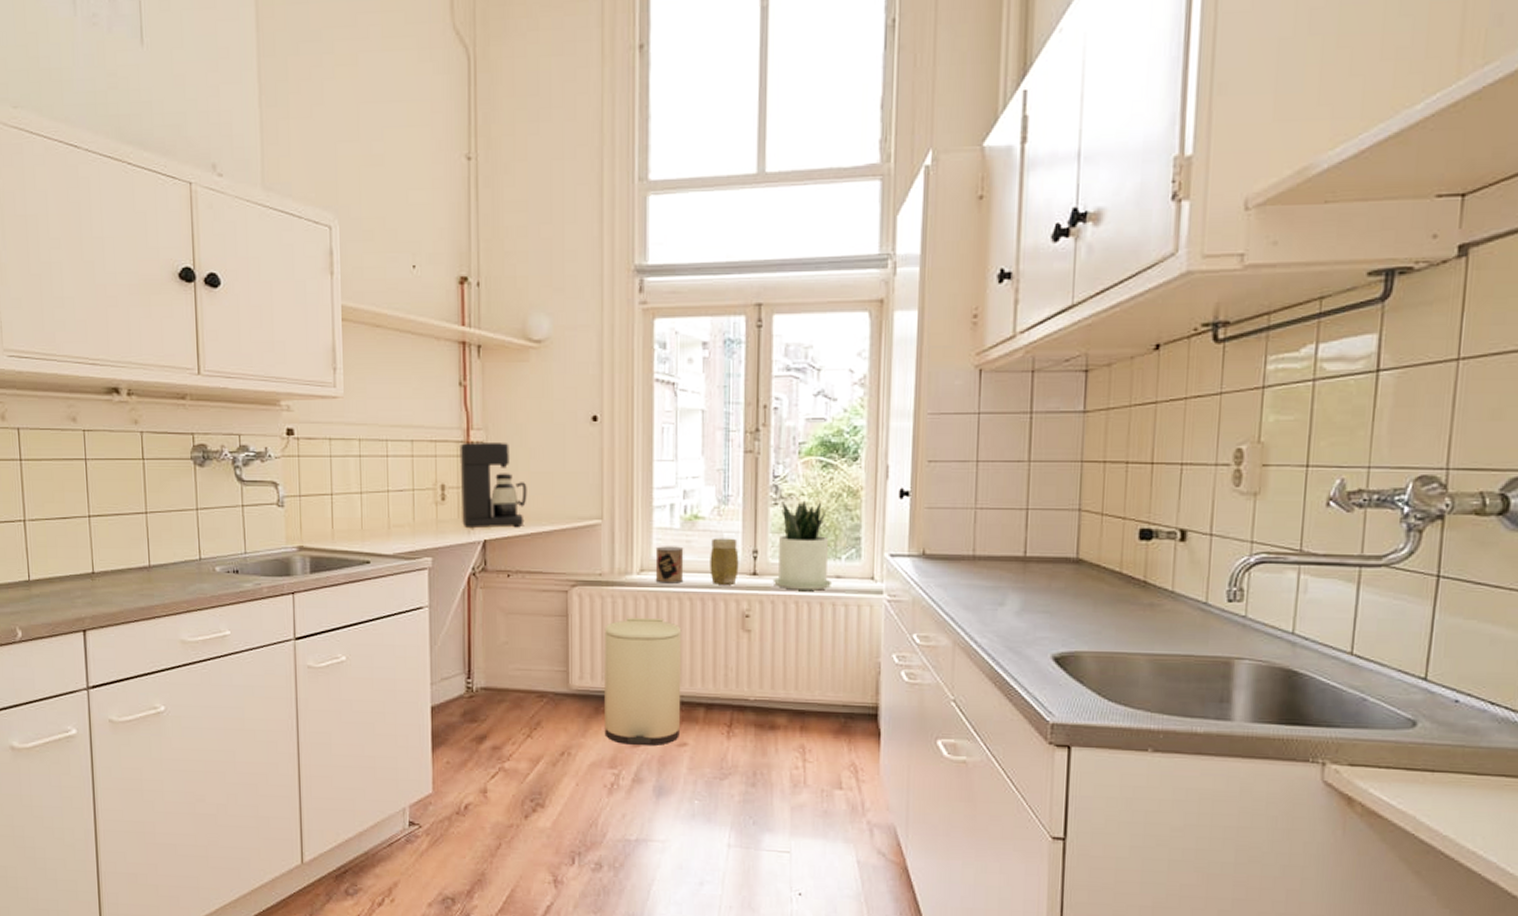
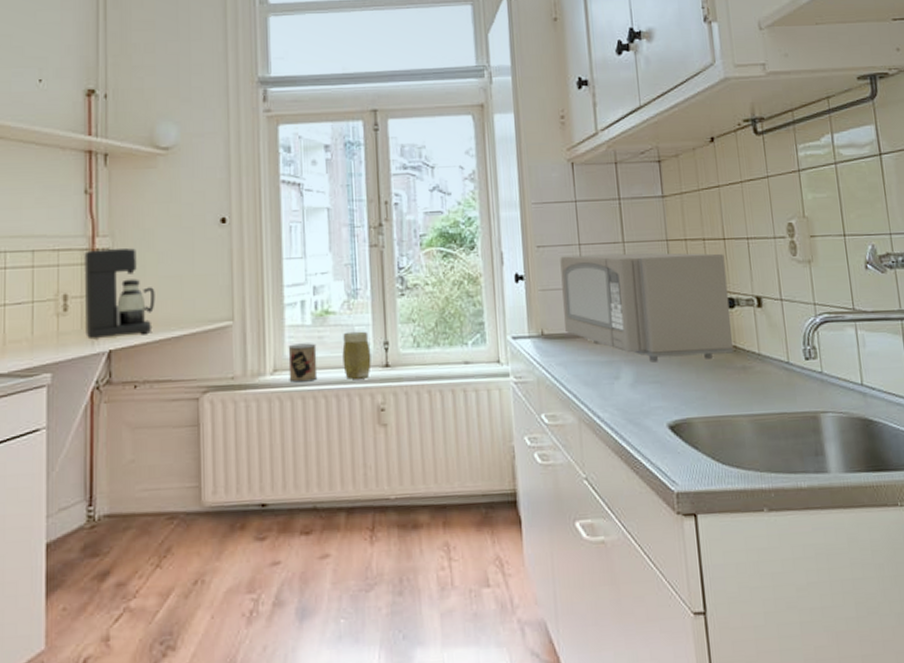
pedal bin: present [604,617,682,745] -> none [238,420,322,564]
planter: present [772,500,833,591] -> none [404,290,462,379]
microwave: none [950,473,1149,593] -> present [560,252,734,363]

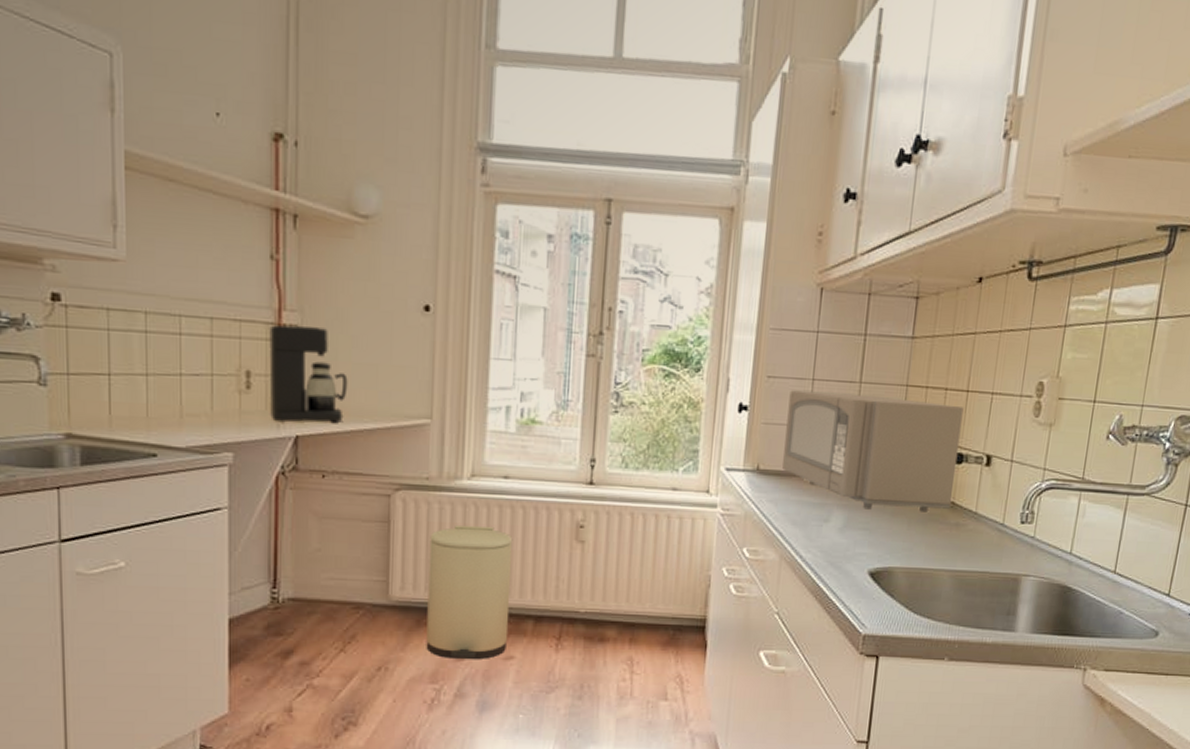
pedal bin: none [238,420,322,564] -> present [426,524,513,659]
tin can: present [288,343,318,383] -> none [487,450,519,491]
jar: present [342,331,371,379] -> none [545,444,576,494]

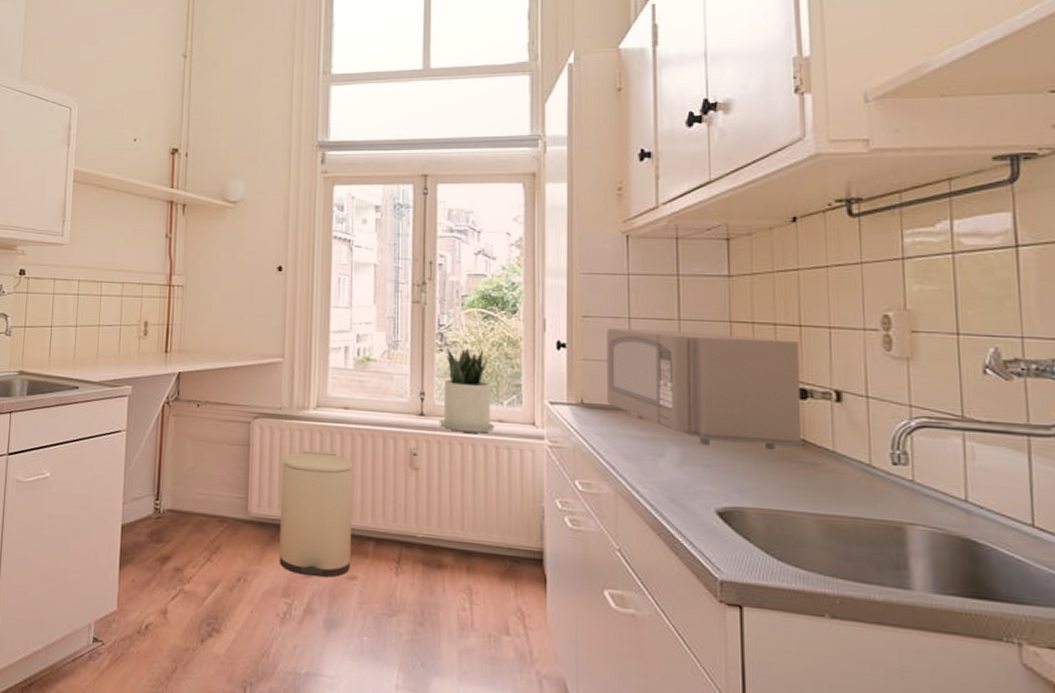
coffee maker: present [269,325,348,424] -> none [160,286,219,362]
planter: none [609,409,669,502] -> present [438,348,496,433]

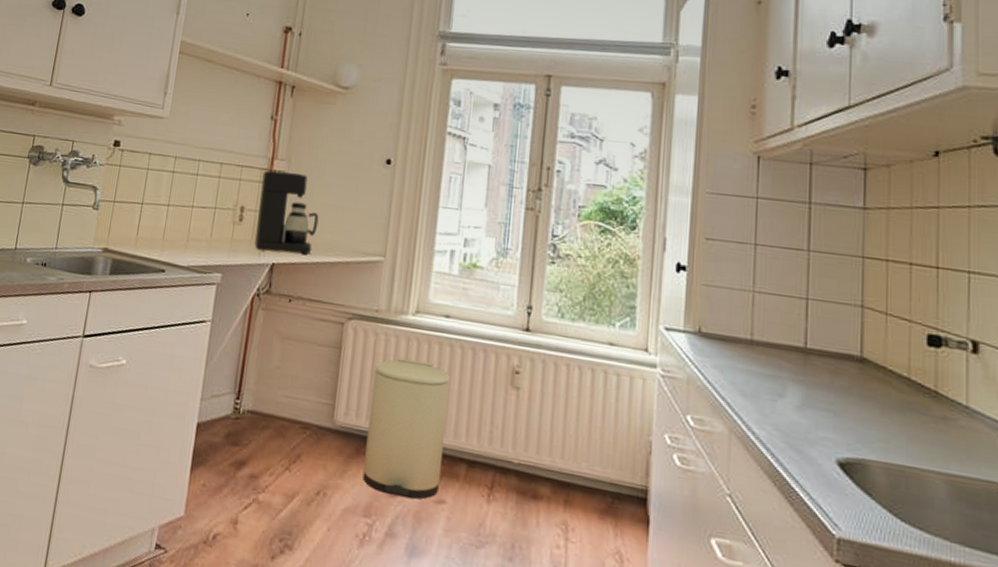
coffee maker: none [160,286,219,362] -> present [254,170,319,255]
planter: present [438,348,496,433] -> none [545,261,606,356]
microwave: present [607,328,803,450] -> none [727,253,935,400]

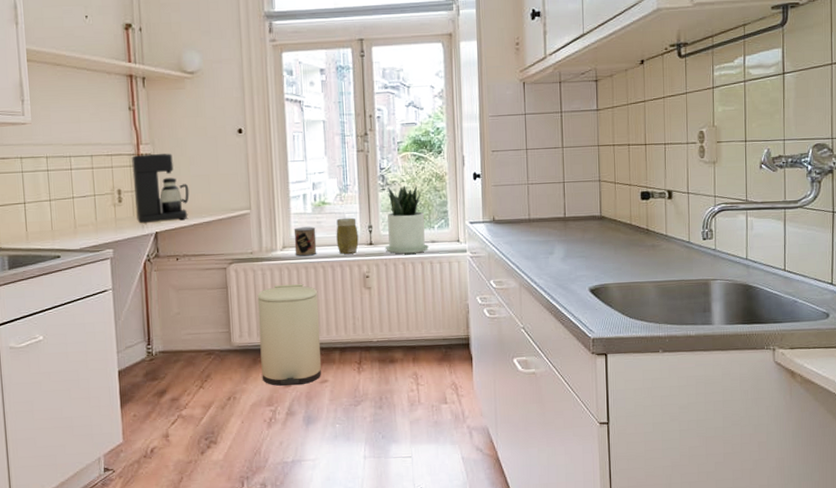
tin can: none [429,290,460,330] -> present [293,226,317,256]
jar: none [483,288,513,338] -> present [336,217,359,254]
planter: none [545,261,606,356] -> present [384,185,430,254]

